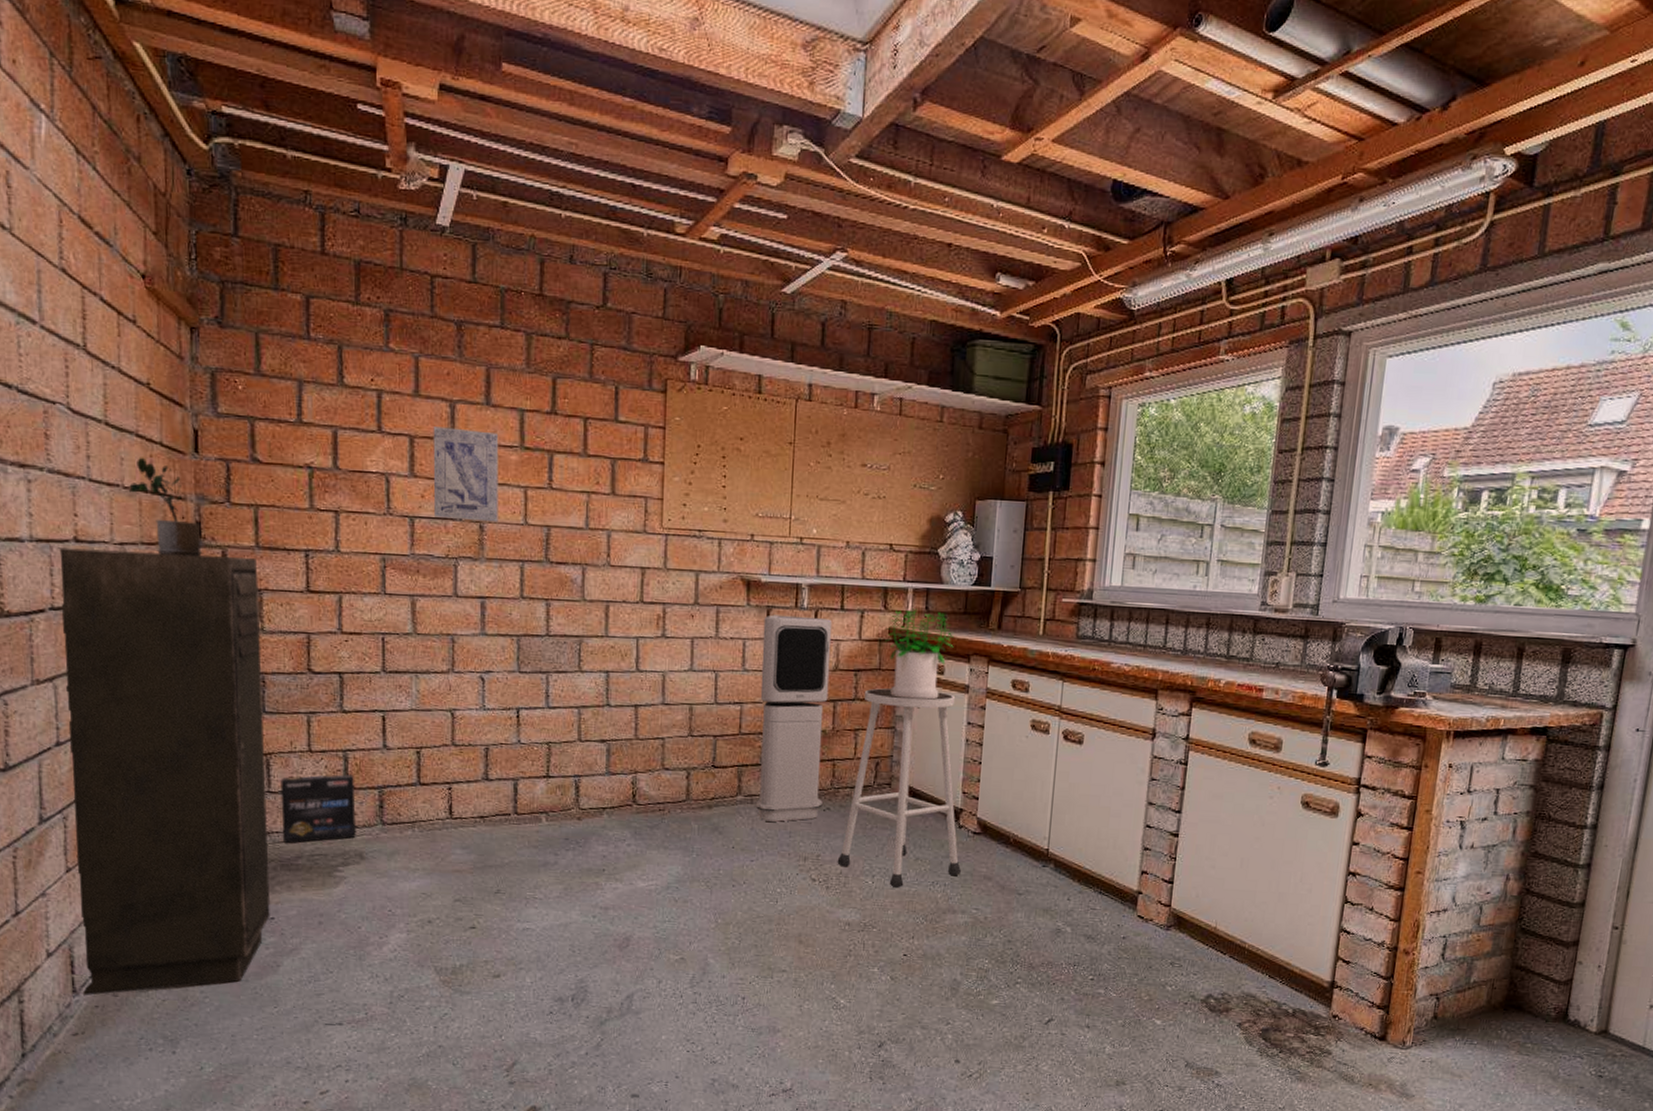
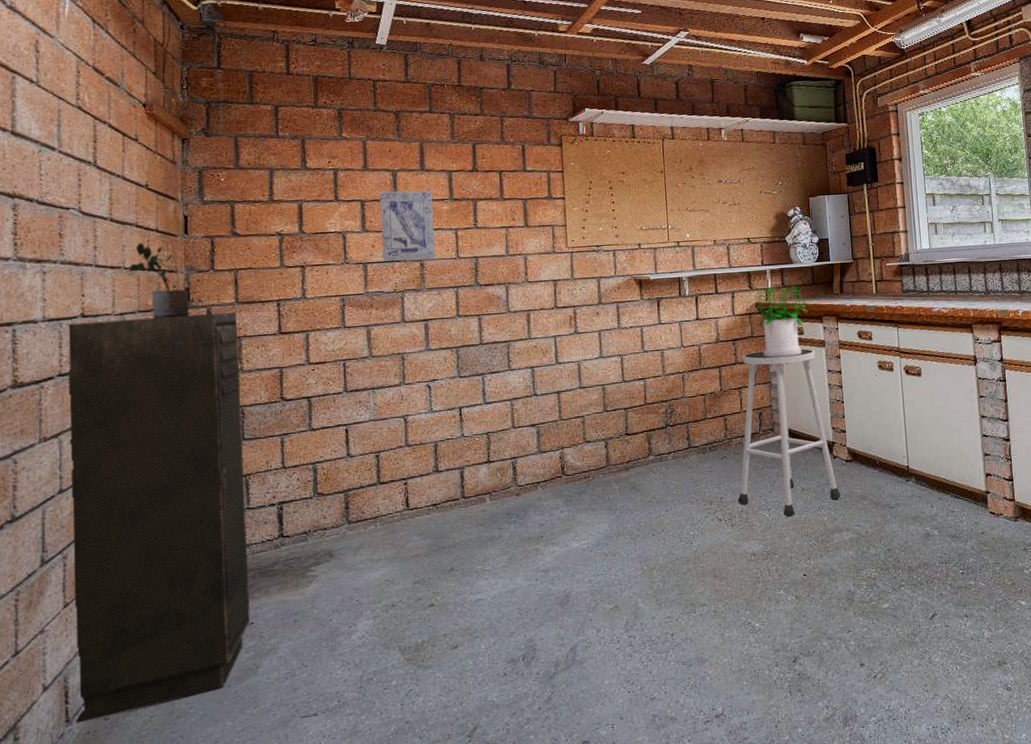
box: present [281,774,356,843] -> none [258,483,325,552]
air purifier: present [756,614,833,822] -> none [655,302,720,475]

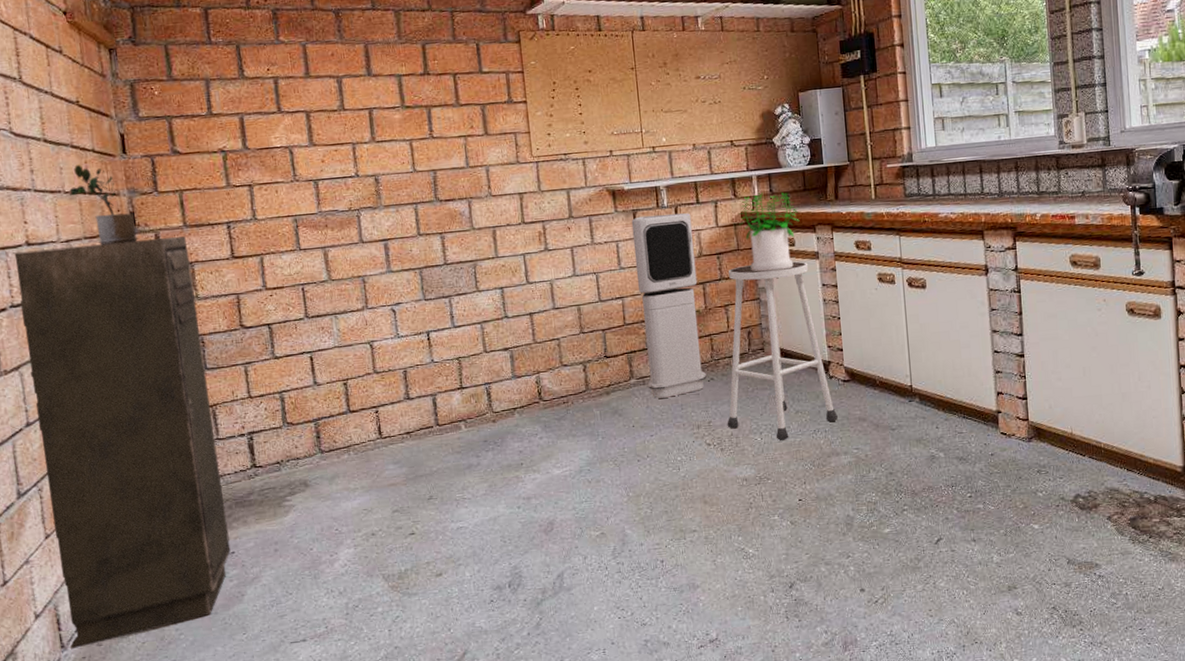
wall art: present [379,190,435,261] -> none [325,98,390,178]
air purifier: none [655,302,720,475] -> present [631,213,707,399]

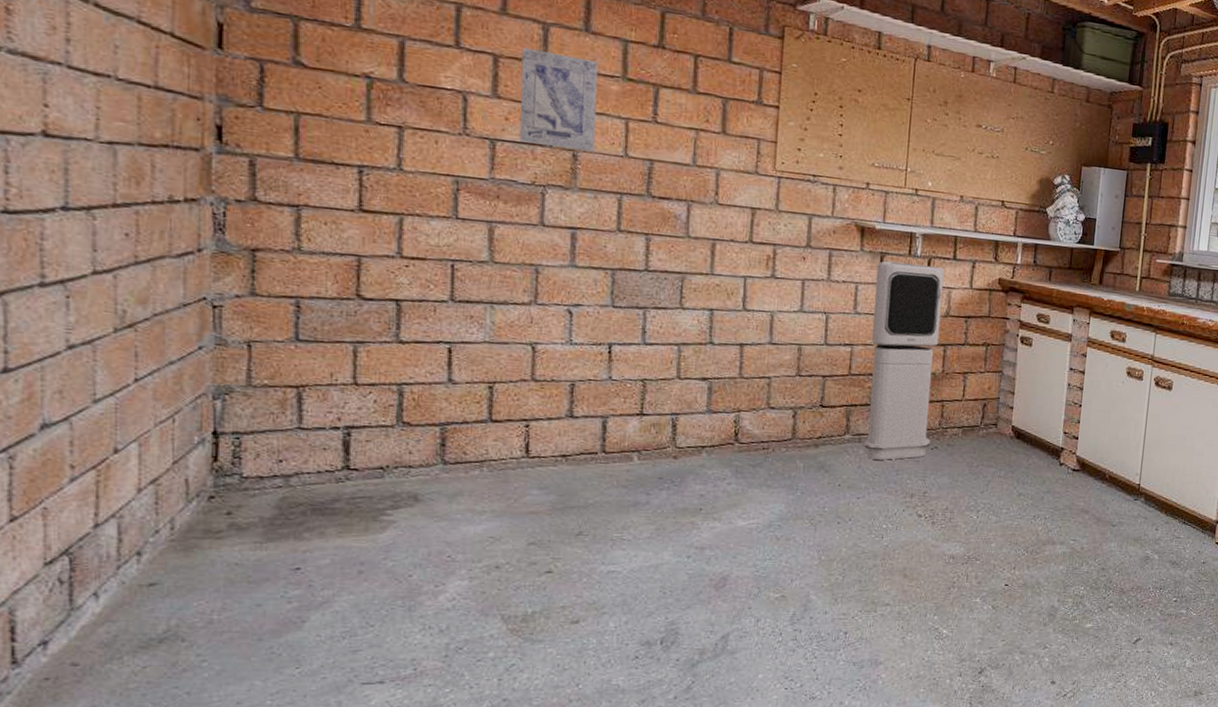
storage cabinet: present [13,236,231,650] -> none [18,141,298,668]
potted plant: present [69,164,138,245] -> none [125,46,222,164]
wall art: none [325,98,390,178] -> present [519,47,599,152]
stool: present [727,261,838,441] -> none [943,334,1061,523]
potted plant: present [738,192,800,272] -> none [993,261,1059,346]

